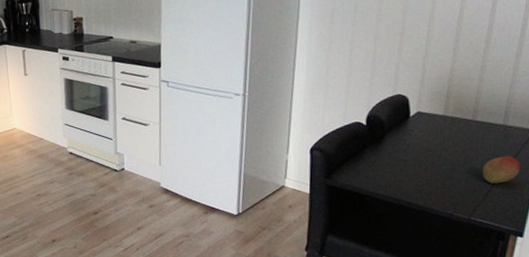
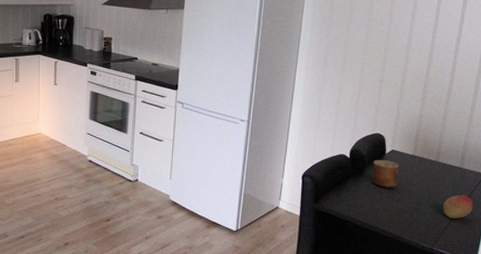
cup: none [395,124,426,156] -> present [373,160,398,188]

